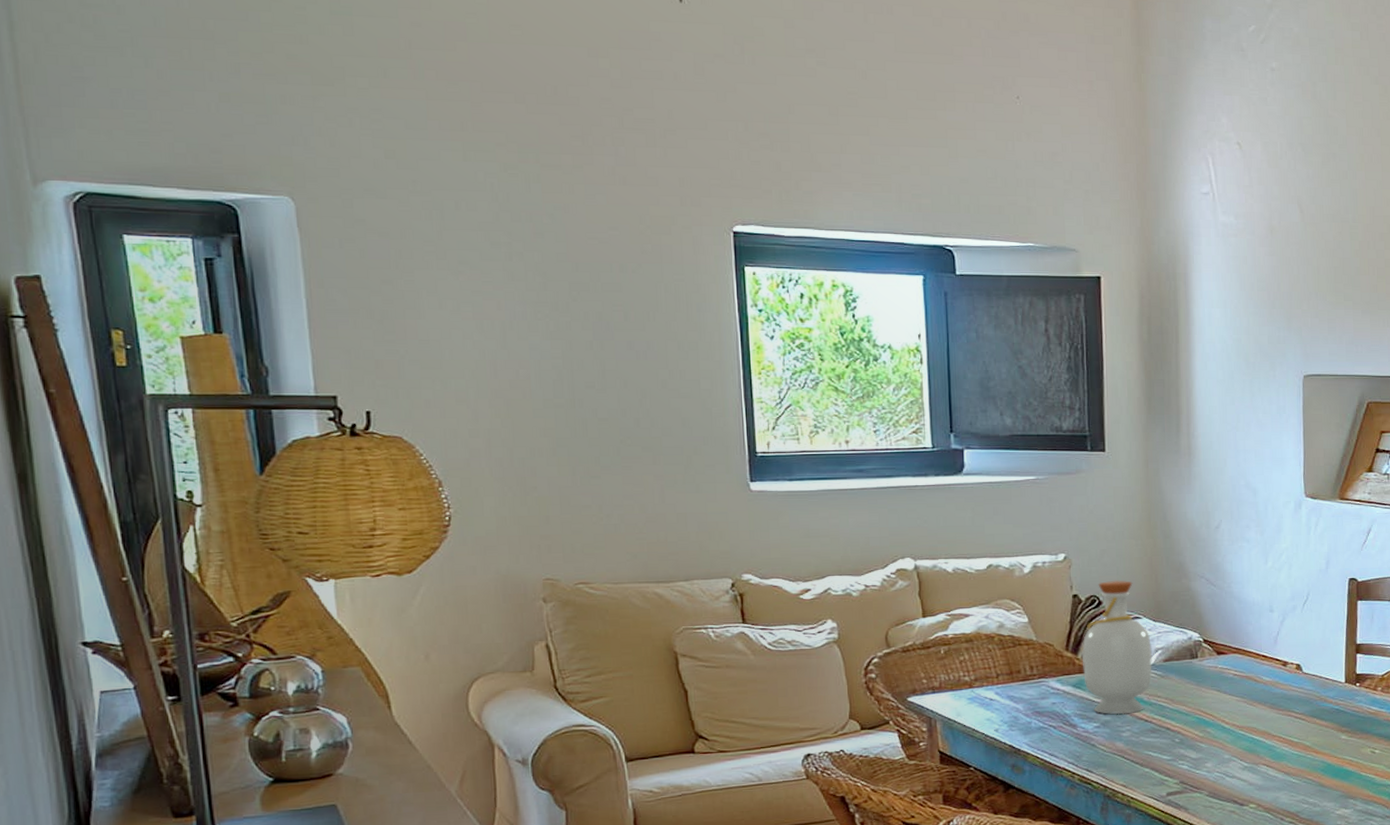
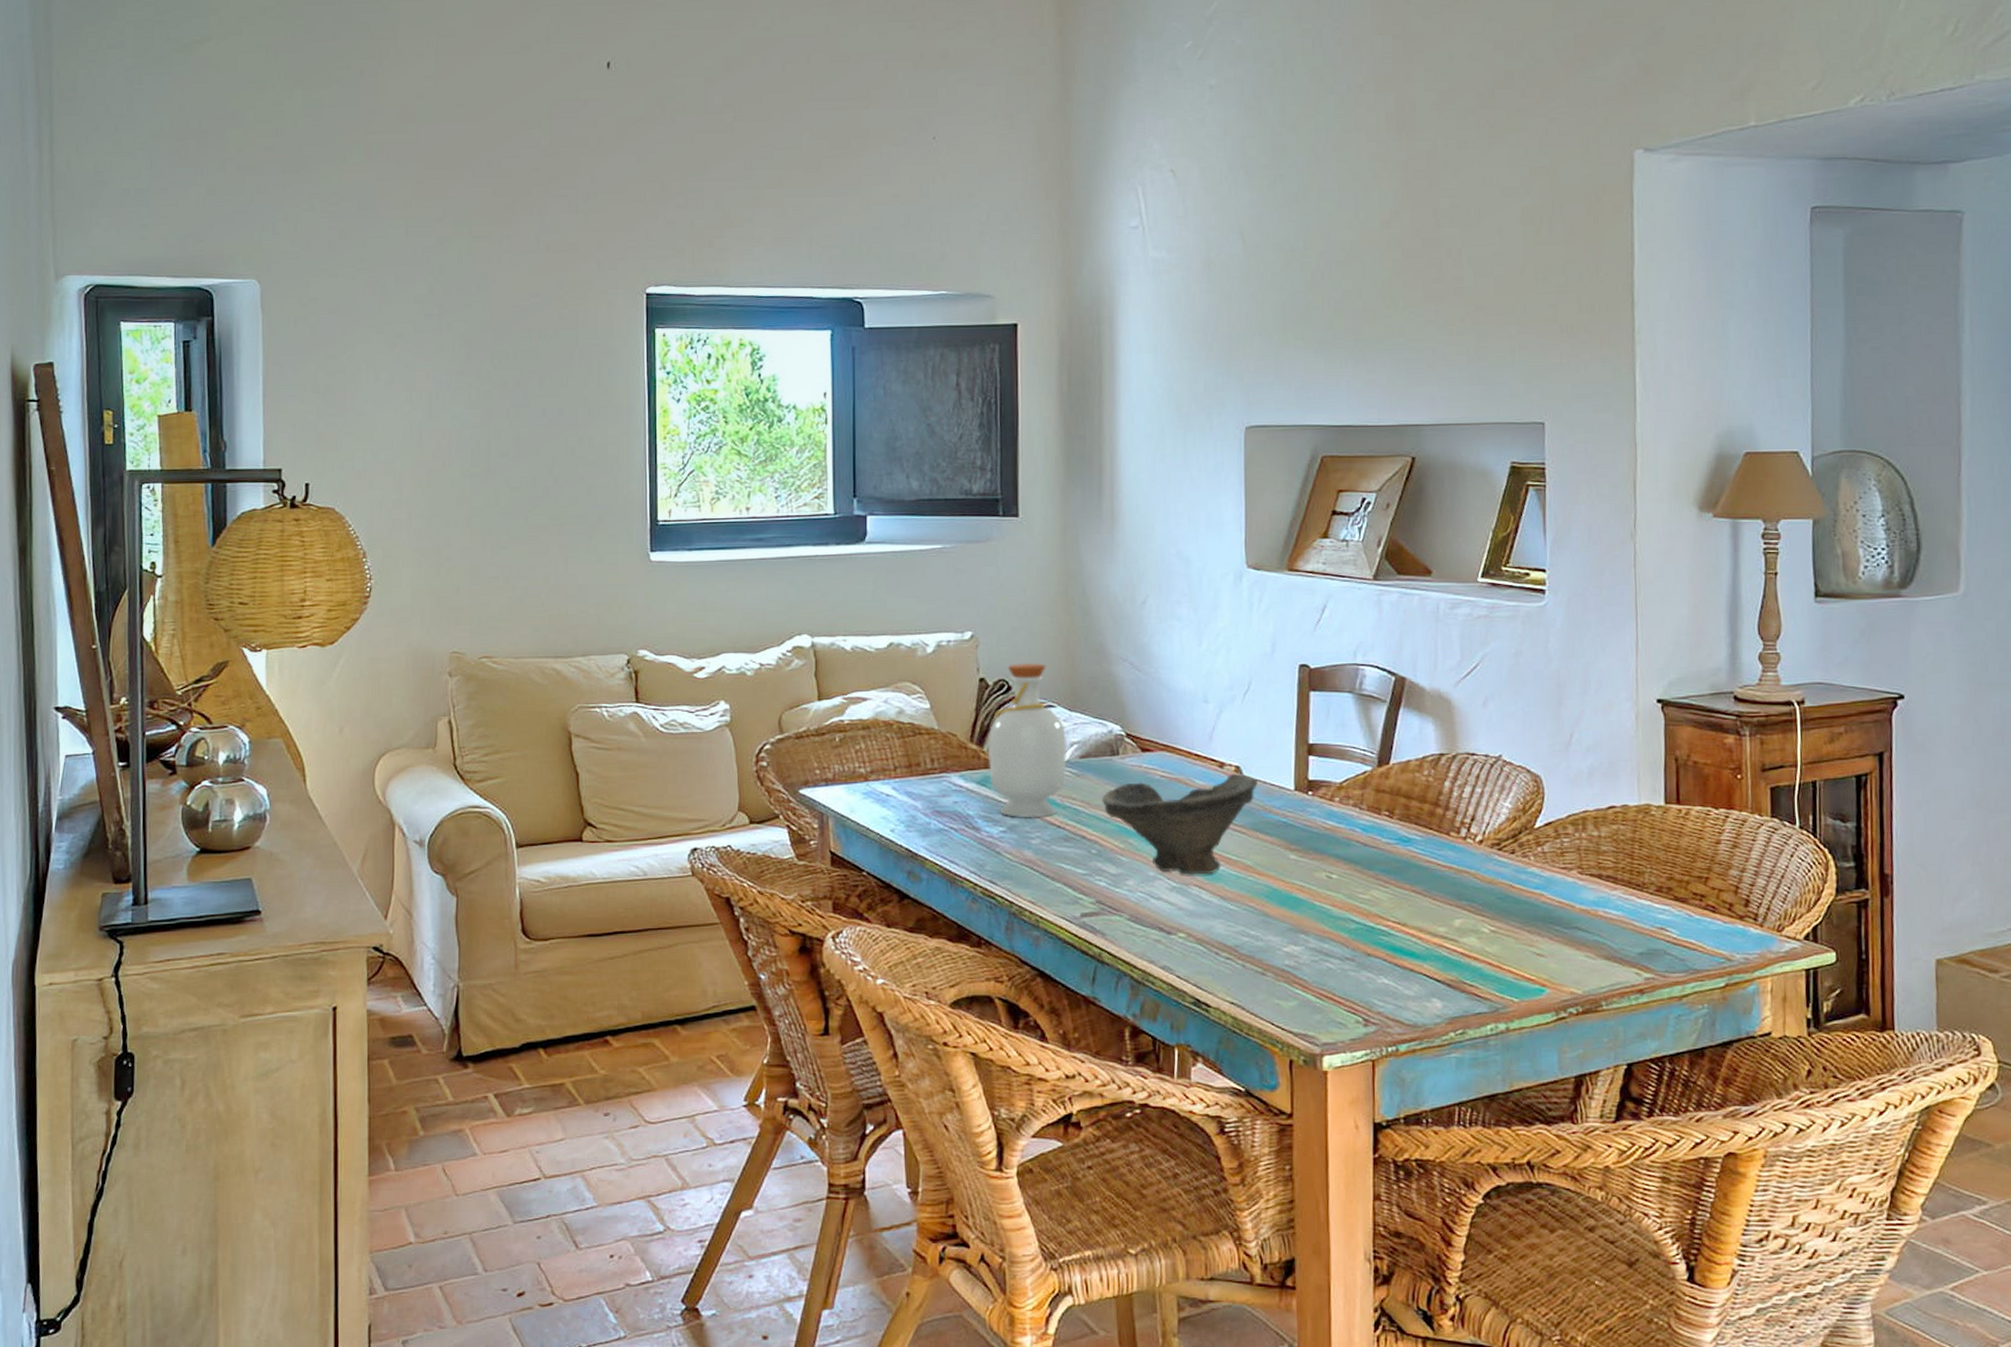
bowl: none [1184,670,1316,756] -> present [1102,773,1259,875]

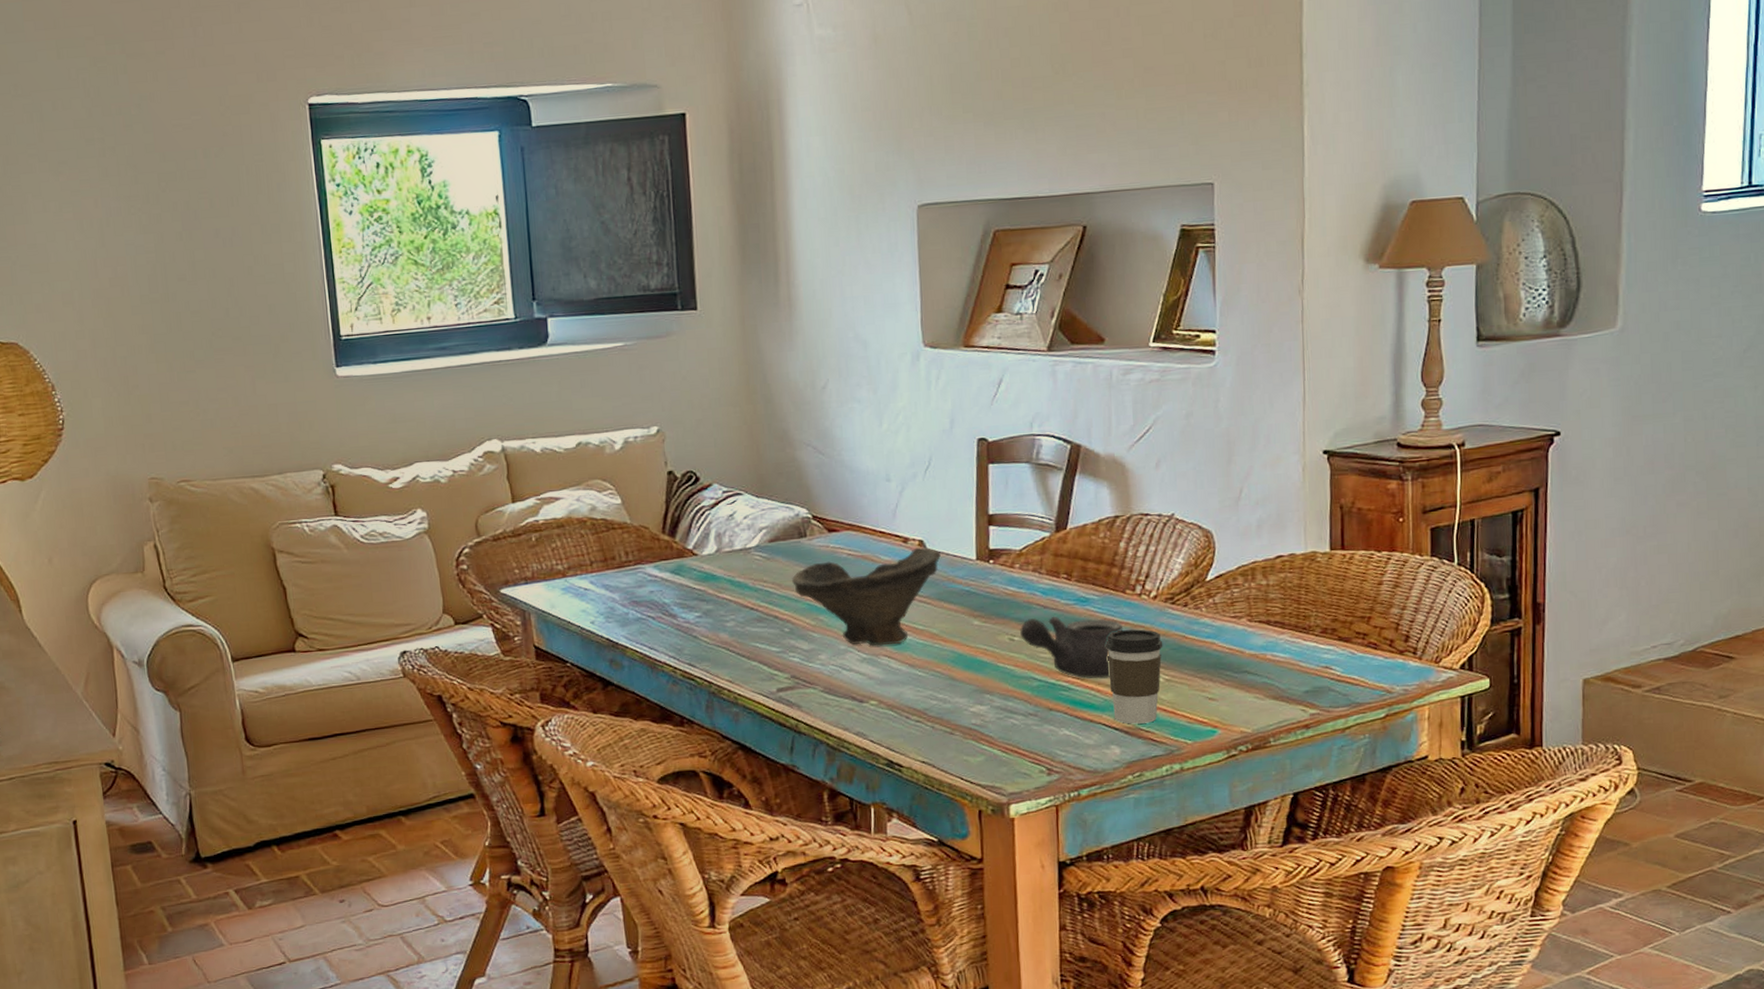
bottle: present [987,662,1068,818] -> none [679,452,757,603]
teapot: none [1338,855,1447,925] -> present [1020,616,1124,679]
coffee cup: none [1428,875,1489,977] -> present [1106,629,1163,724]

